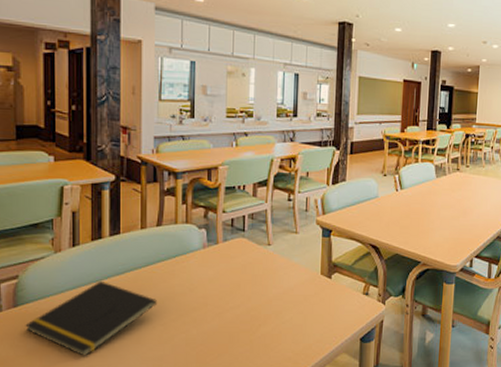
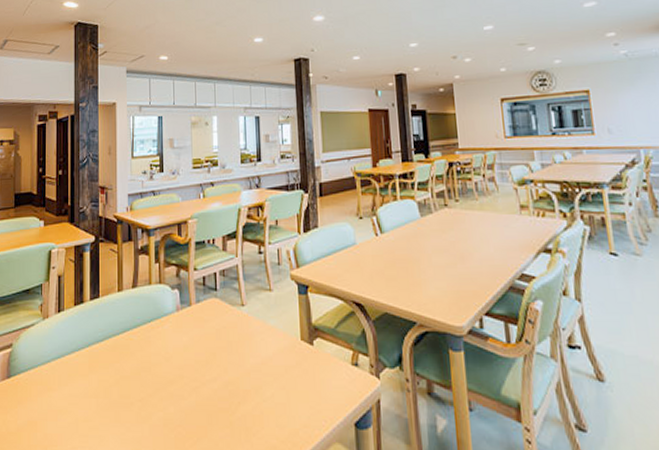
notepad: present [25,280,157,356] -> none [16,349,134,435]

